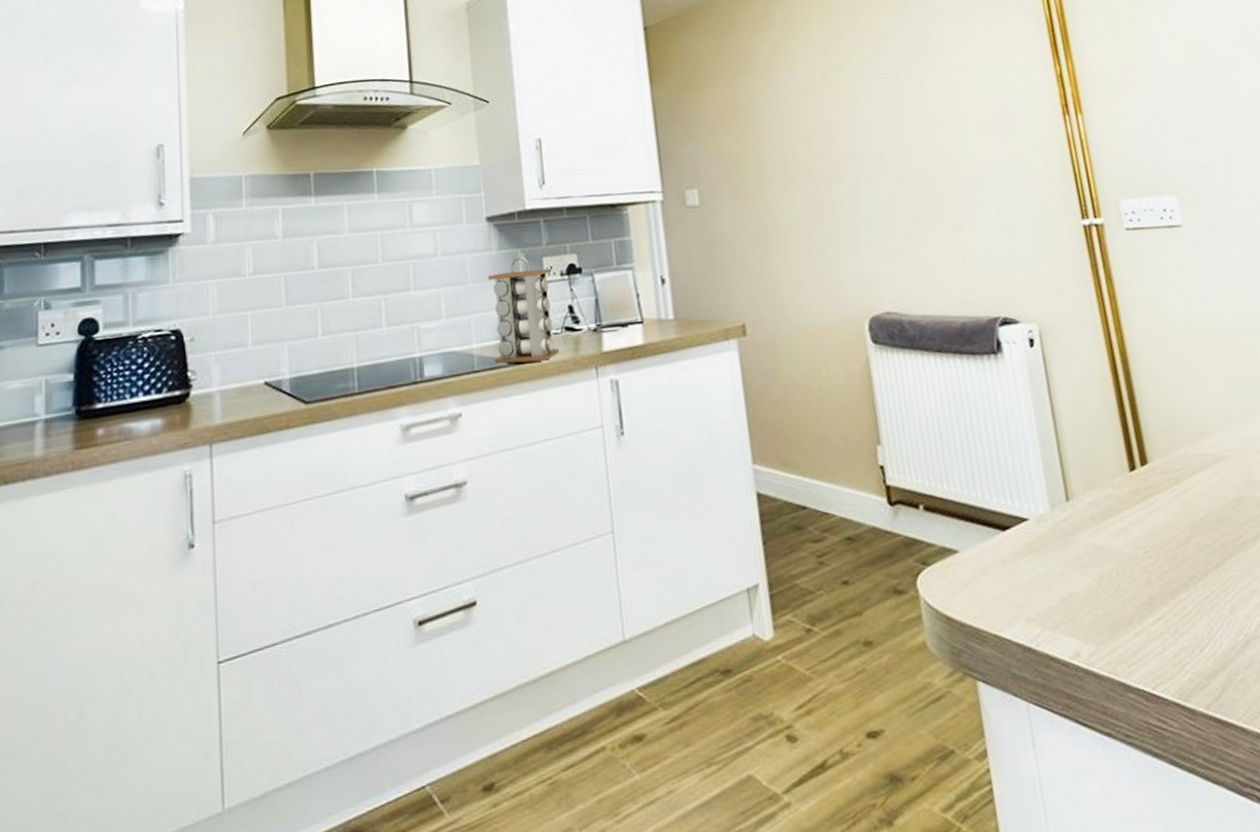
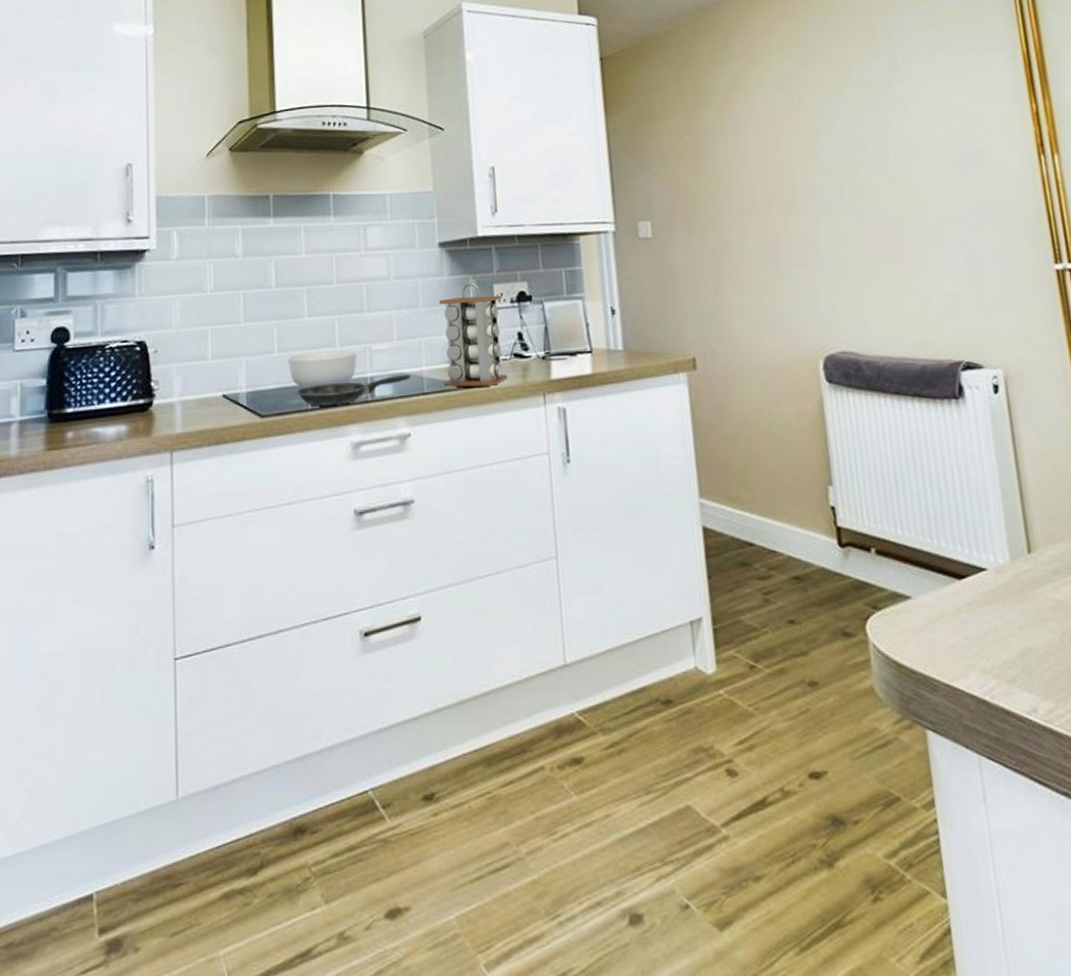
bowl: none [332,330,406,373] -> present [287,350,358,390]
frying pan: none [342,353,461,390] -> present [296,375,411,407]

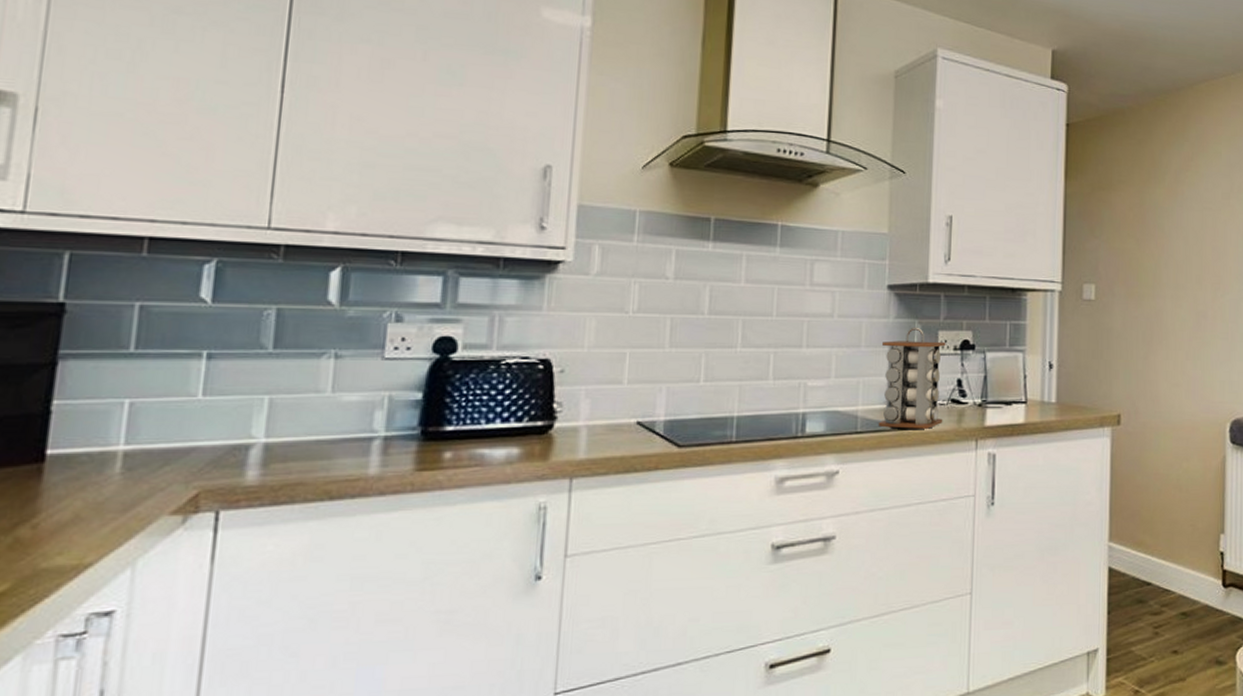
bowl: present [287,350,358,390] -> none [714,383,792,421]
frying pan: present [296,375,411,407] -> none [721,413,845,439]

